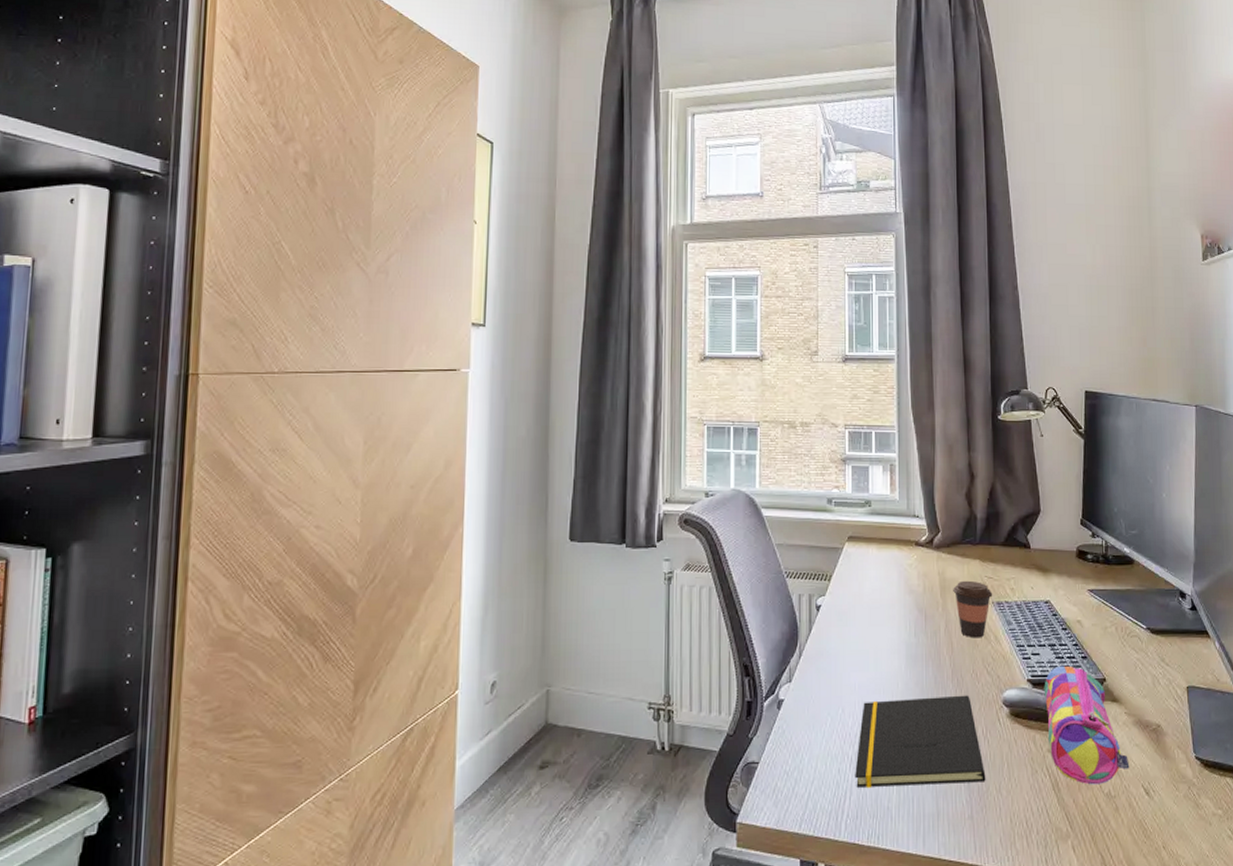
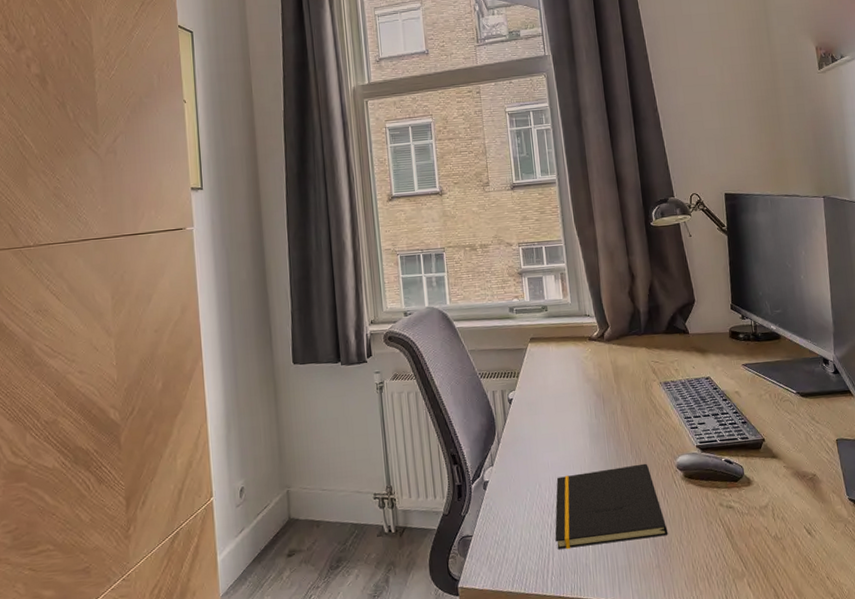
coffee cup: present [953,580,993,638] -> none [625,366,660,415]
pencil case: present [1044,665,1130,785] -> none [711,431,792,530]

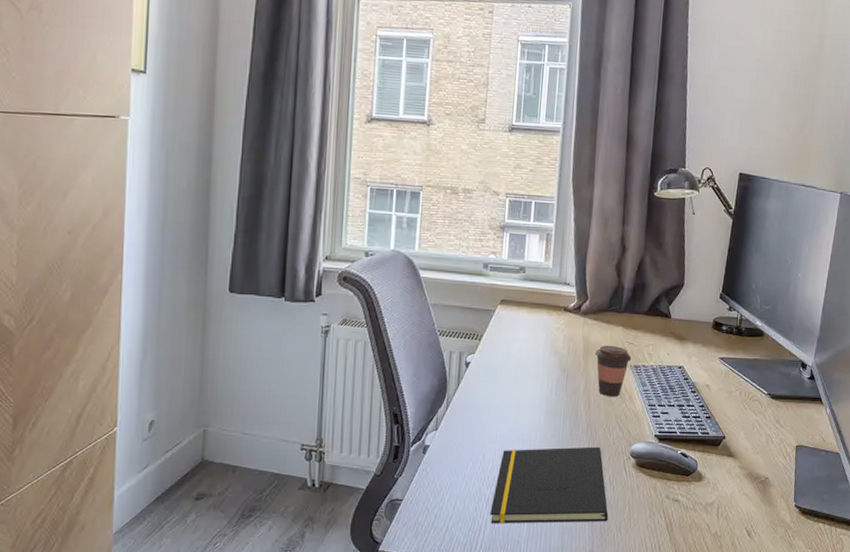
coffee cup: none [625,366,660,415] -> present [595,345,632,397]

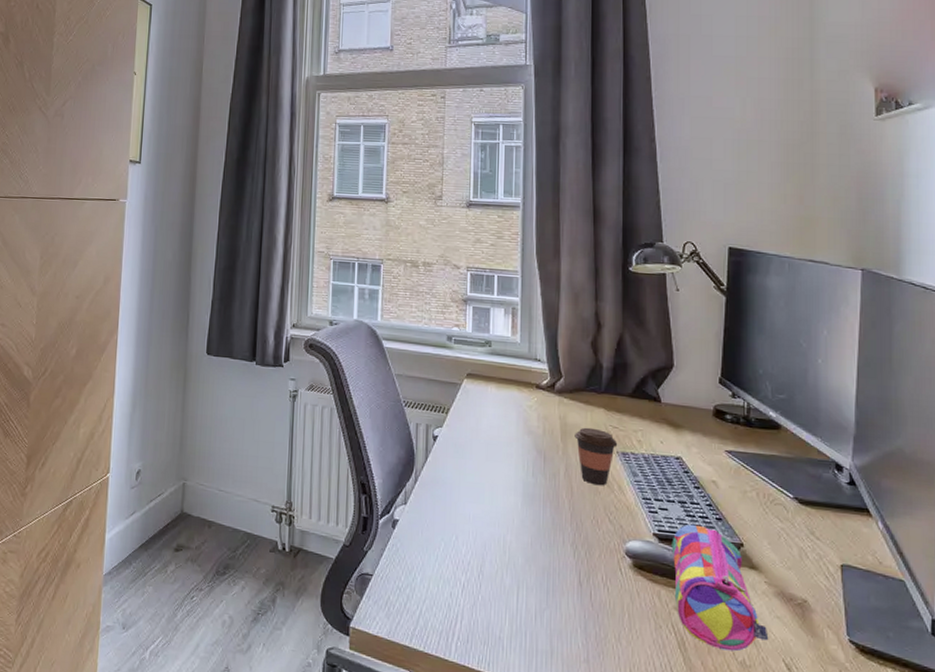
notepad: present [490,446,608,525] -> none [467,533,604,629]
pencil case: none [667,424,737,526] -> present [671,524,769,652]

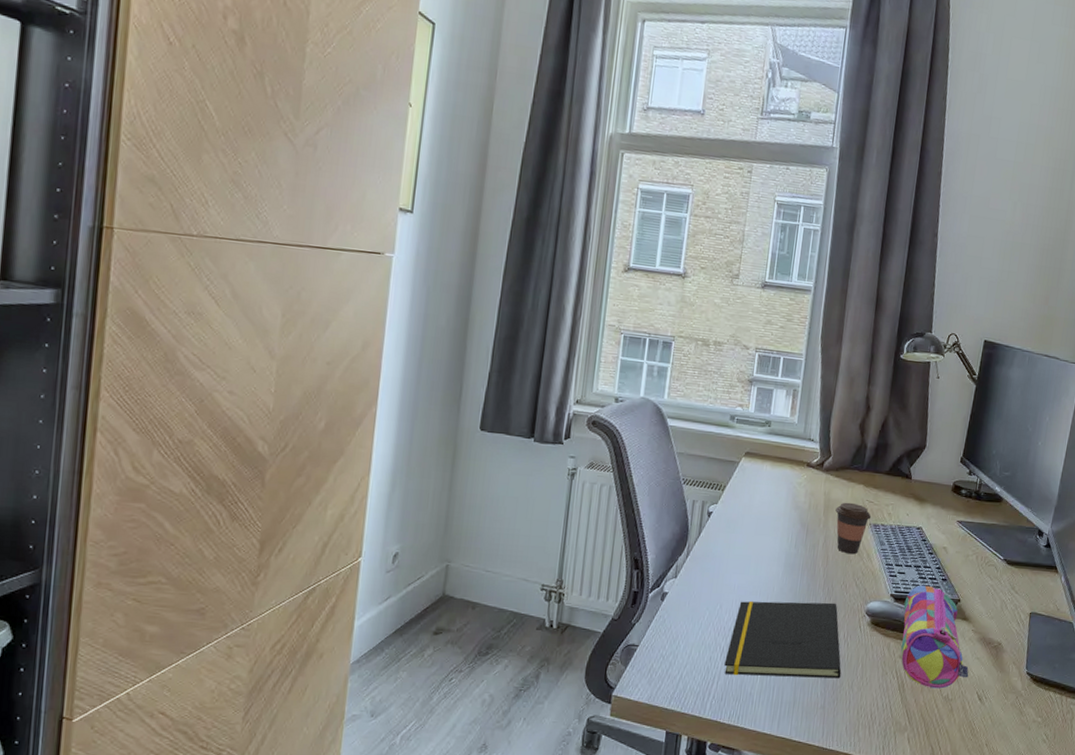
notepad: none [467,533,604,629] -> present [724,600,842,679]

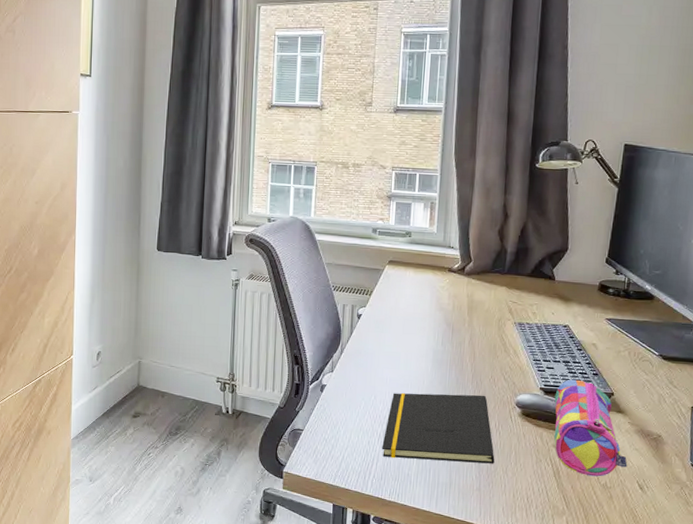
coffee cup: present [835,502,872,555] -> none [479,303,516,351]

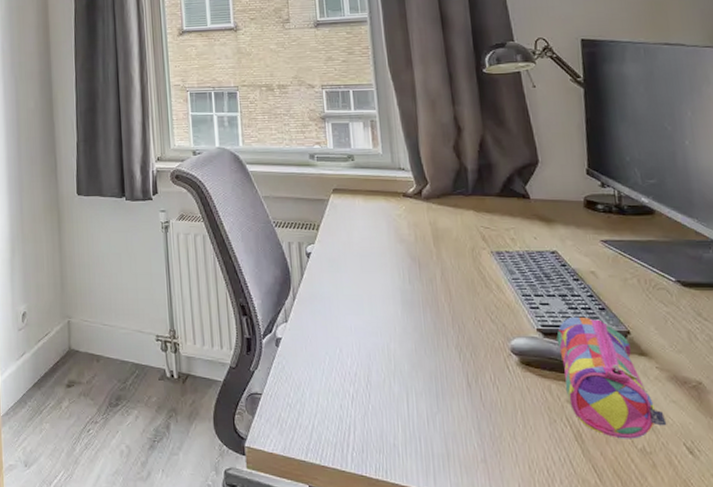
notepad: present [382,392,495,464] -> none [357,341,498,428]

